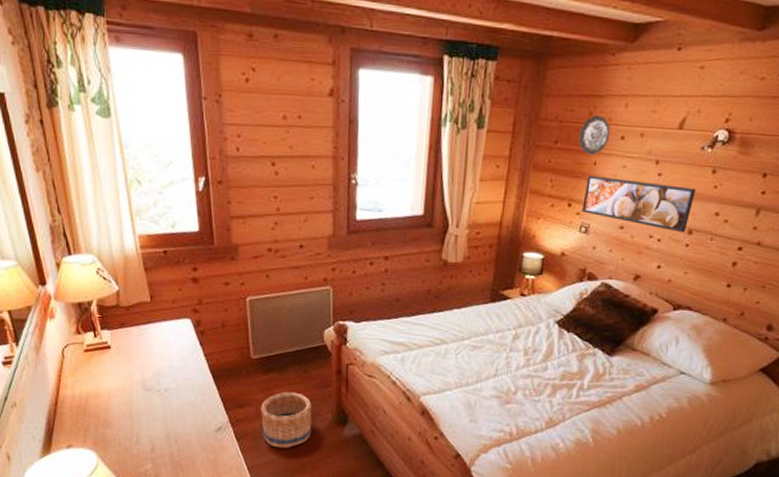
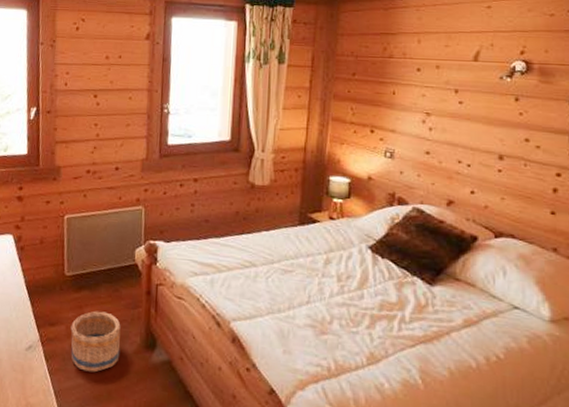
decorative plate: present [578,115,611,155] -> none [375,51,406,86]
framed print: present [582,175,697,233] -> none [385,104,501,158]

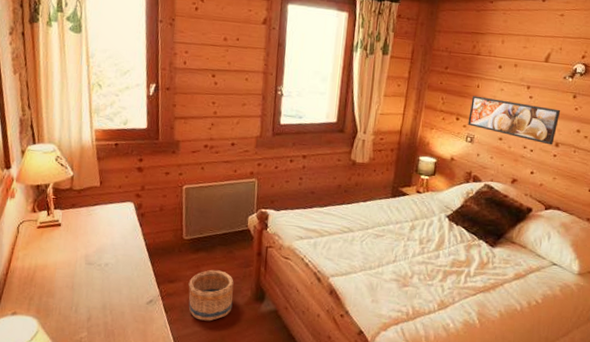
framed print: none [385,104,501,158] -> present [468,95,561,145]

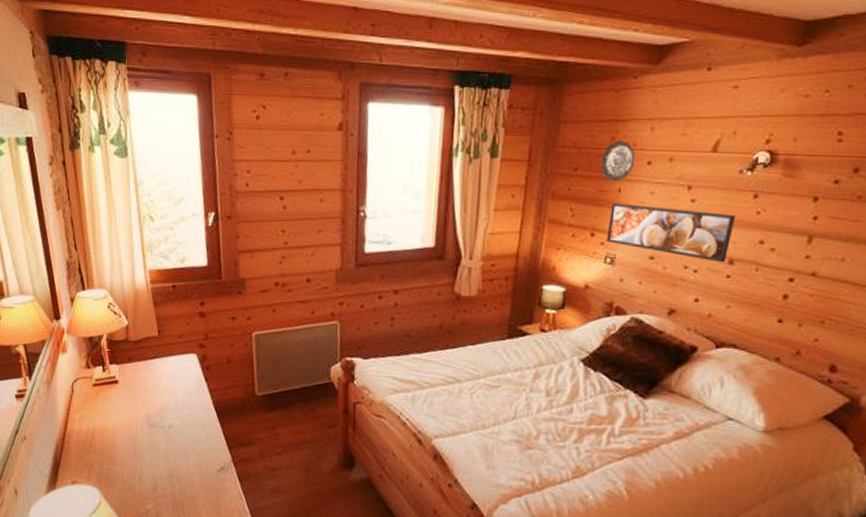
basket: present [188,269,234,322] -> none [264,431,317,492]
decorative plate: none [464,48,490,80] -> present [600,141,636,182]

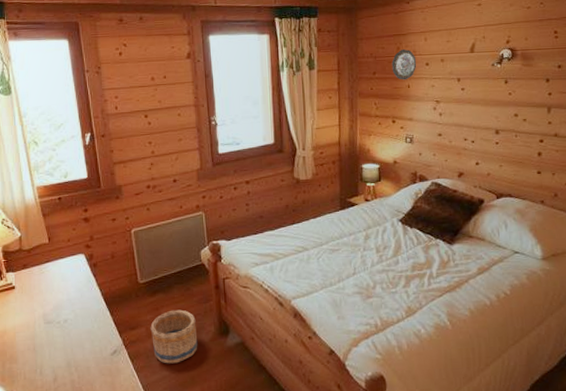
basket: none [264,431,317,492] -> present [150,309,198,364]
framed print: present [606,203,736,263] -> none [404,96,495,134]

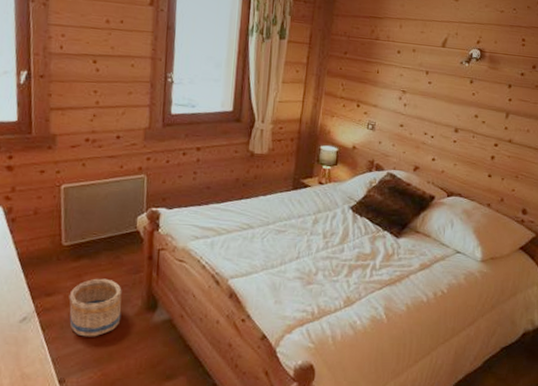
decorative plate: present [391,49,417,80] -> none [363,33,389,65]

